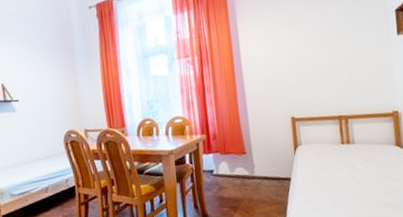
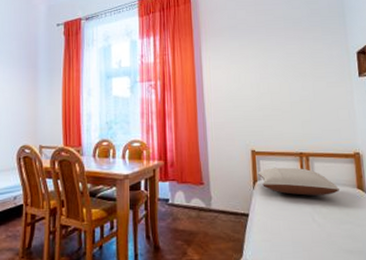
pillow: none [297,130,379,157] -> present [257,167,340,196]

